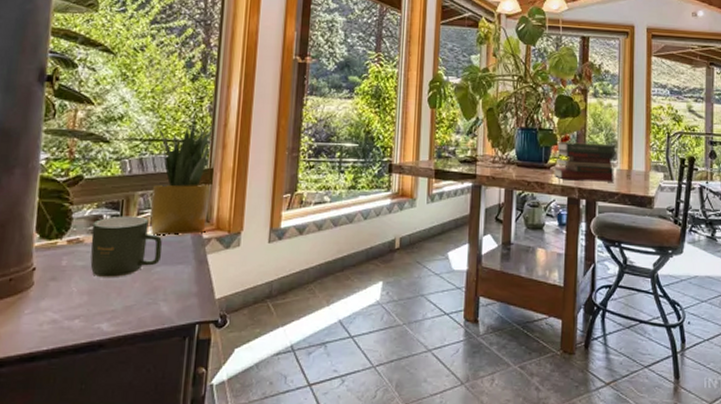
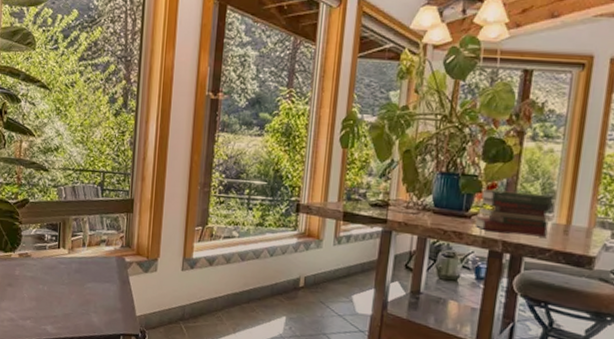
mug: present [90,216,162,278] -> none [36,236,93,289]
planter: present [150,119,216,236] -> none [82,152,136,258]

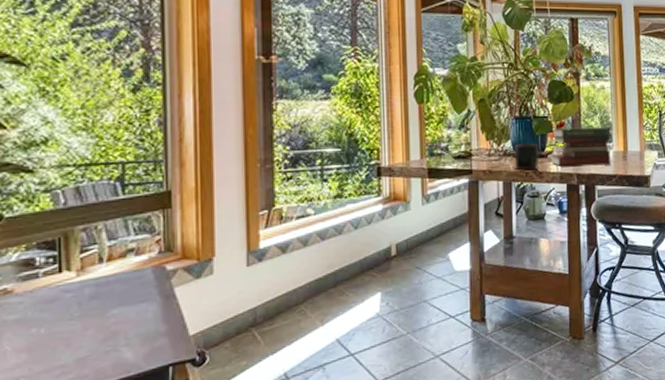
mug: none [433,200,462,230] -> present [514,143,539,171]

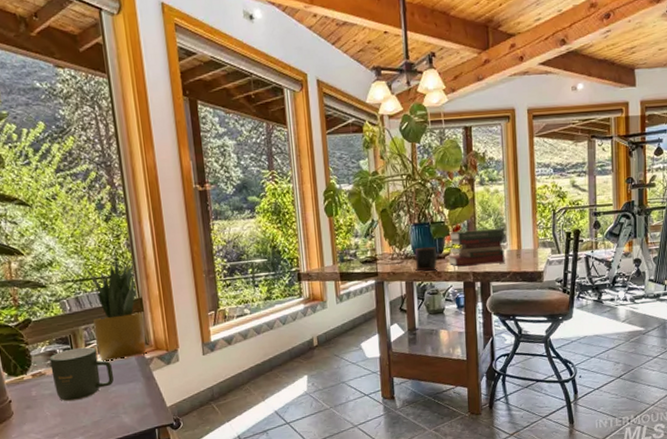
mug: none [23,254,118,331] -> present [49,347,115,402]
planter: none [92,135,169,274] -> present [83,256,147,362]

